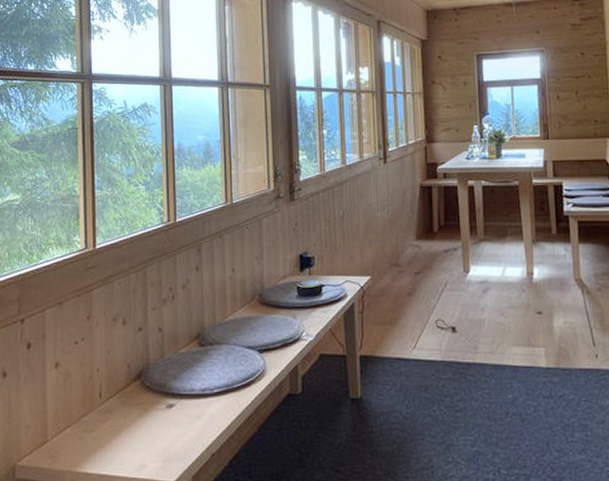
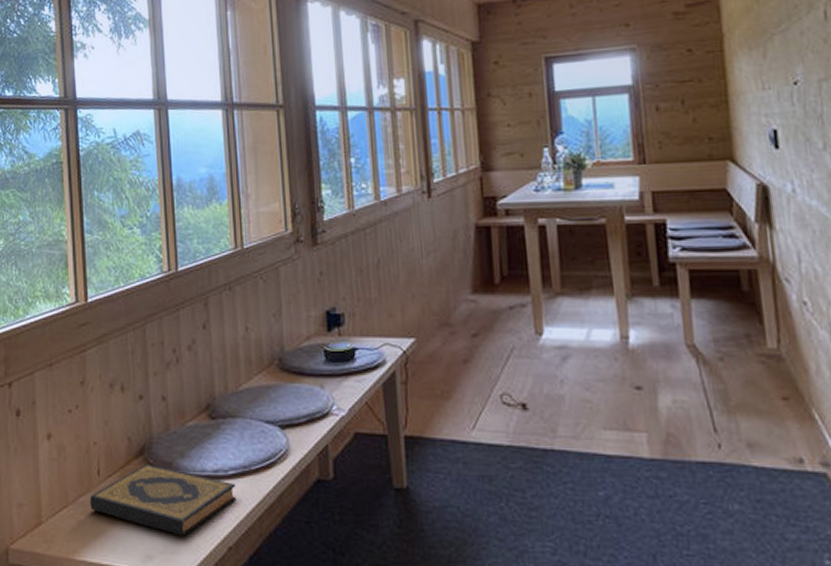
hardback book: none [92,385,220,446] -> present [90,463,237,536]

